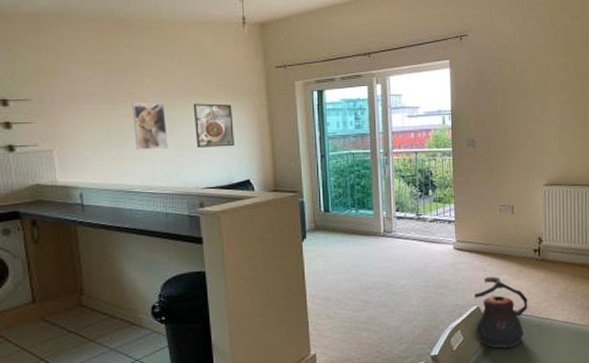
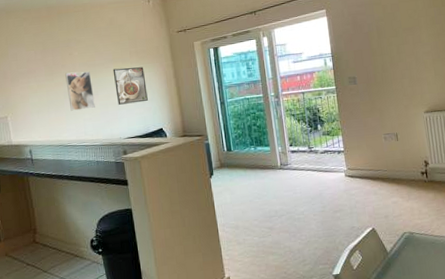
teapot: present [475,276,528,349] -> none [369,199,421,266]

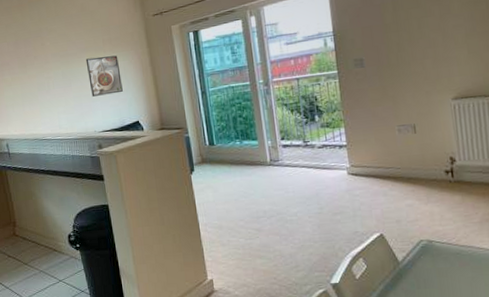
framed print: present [65,71,95,111] -> none [38,62,69,104]

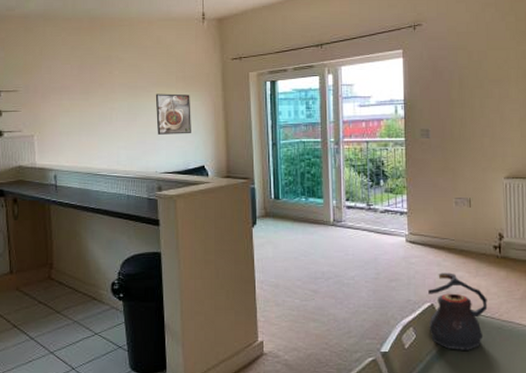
teapot: none [376,201,443,278] -> present [428,272,488,350]

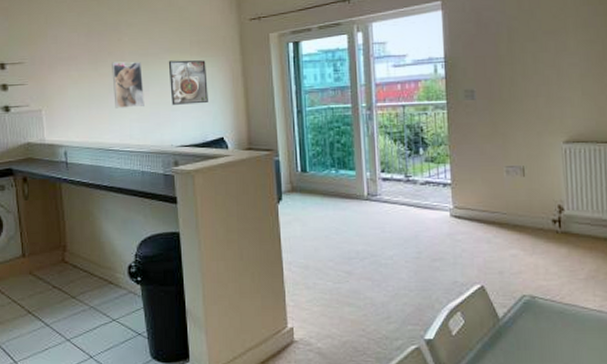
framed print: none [102,93,132,136] -> present [112,61,144,109]
teapot: present [428,272,488,350] -> none [477,250,547,337]

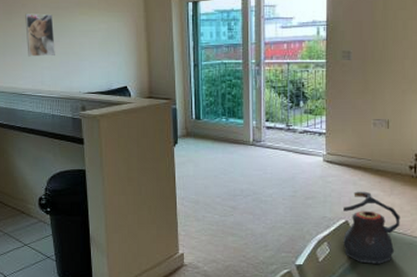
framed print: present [168,60,208,105] -> none [78,14,114,55]
teapot: none [477,250,547,337] -> present [343,191,400,264]

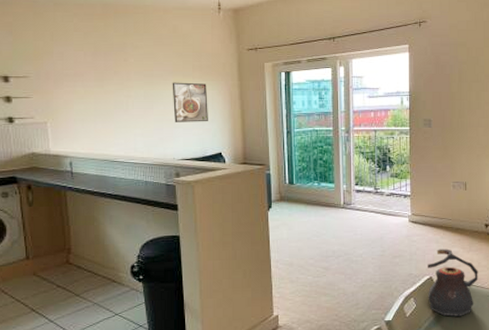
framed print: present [25,13,55,57] -> none [118,81,149,124]
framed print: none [78,14,114,55] -> present [172,82,208,122]

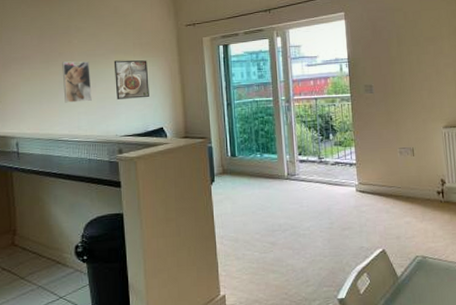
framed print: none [118,81,149,124] -> present [62,61,92,103]
teapot: present [428,248,478,317] -> none [379,218,435,293]

